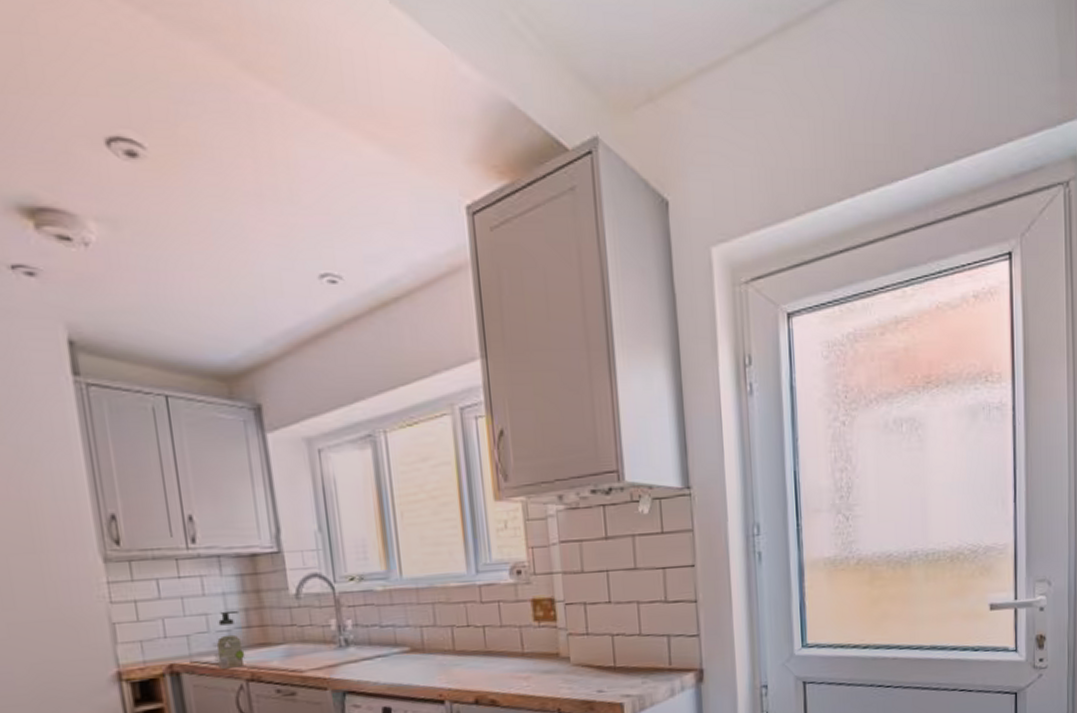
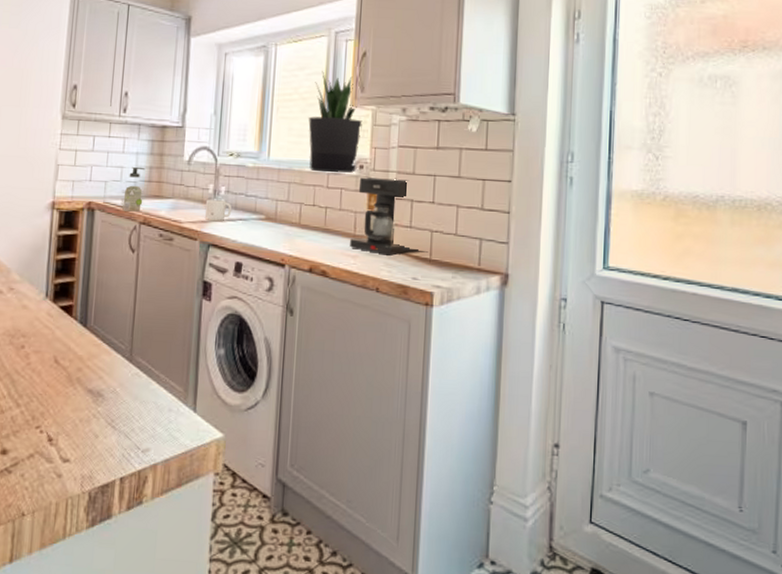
mug: none [329,636,366,665] -> present [204,200,233,222]
planter: none [444,460,513,585] -> present [308,71,362,174]
coffee maker: none [518,580,612,671] -> present [350,177,429,256]

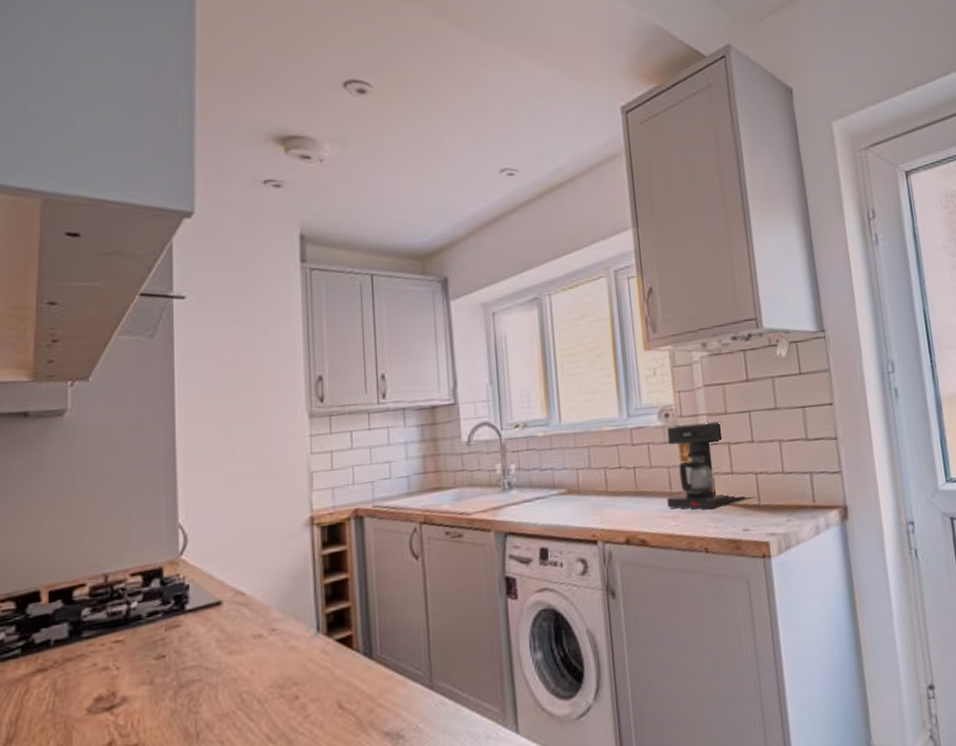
soap dispenser: present [120,166,146,212] -> none [393,458,420,513]
mug: present [204,200,233,222] -> none [494,480,527,507]
planter: present [308,71,362,174] -> none [599,316,661,429]

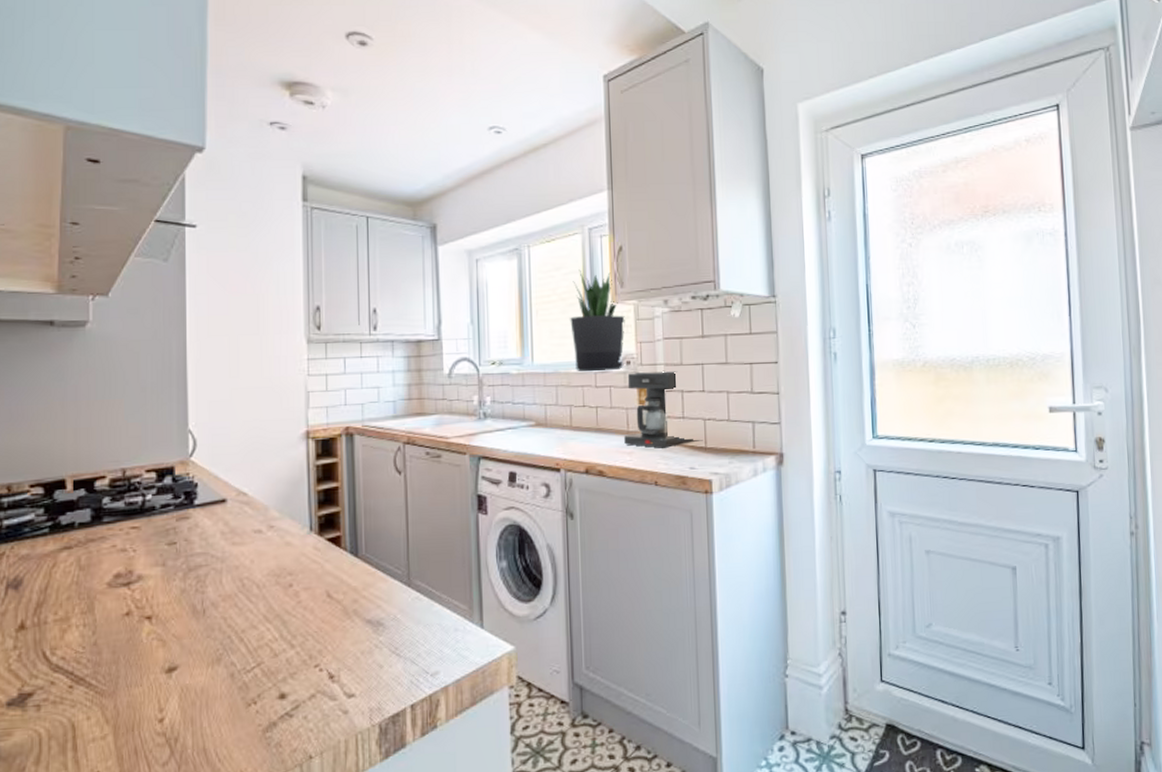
planter: none [599,316,661,429] -> present [570,269,625,372]

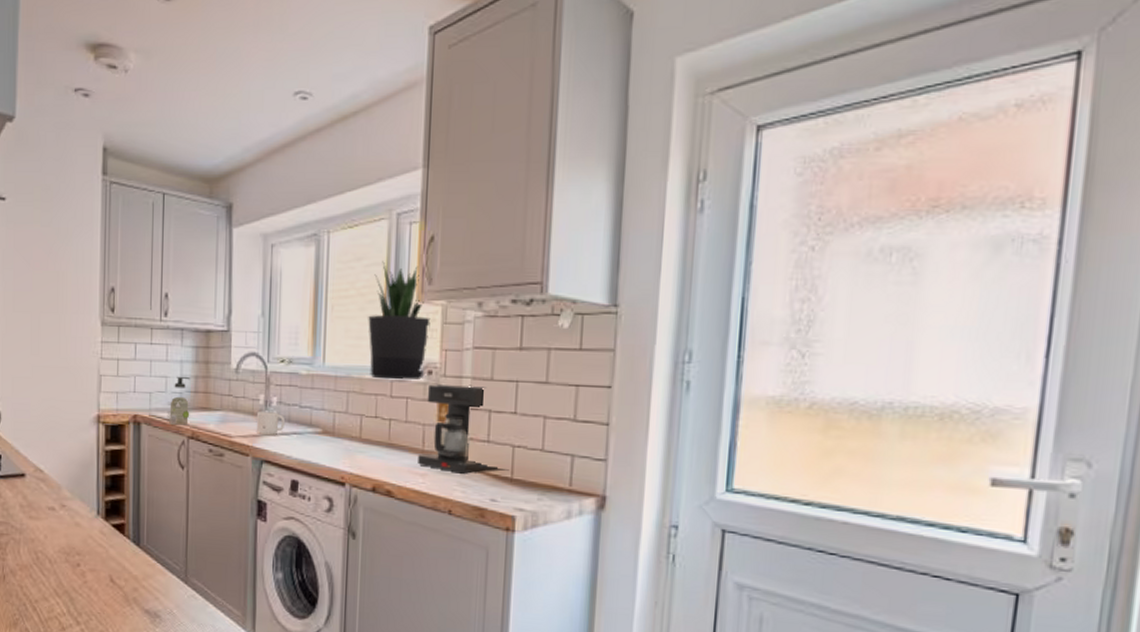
soap dispenser: none [380,385,405,433] -> present [167,376,191,425]
mug: none [471,411,500,434] -> present [256,411,286,436]

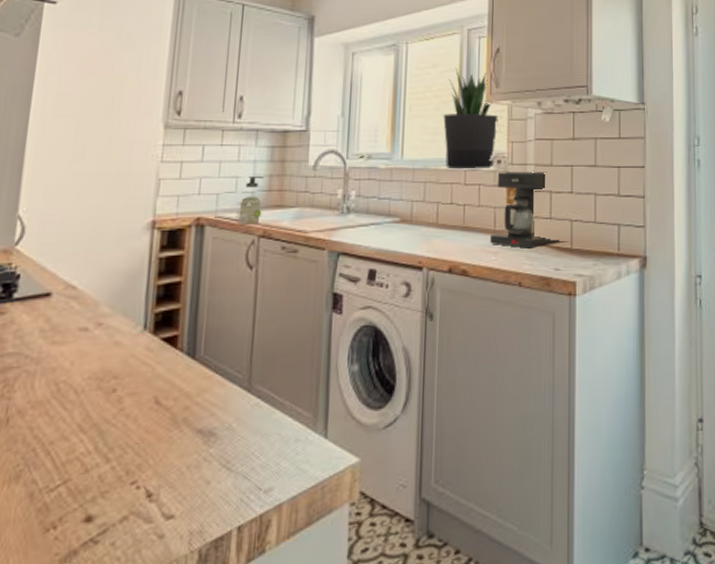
mug: present [256,411,286,436] -> none [333,205,364,229]

